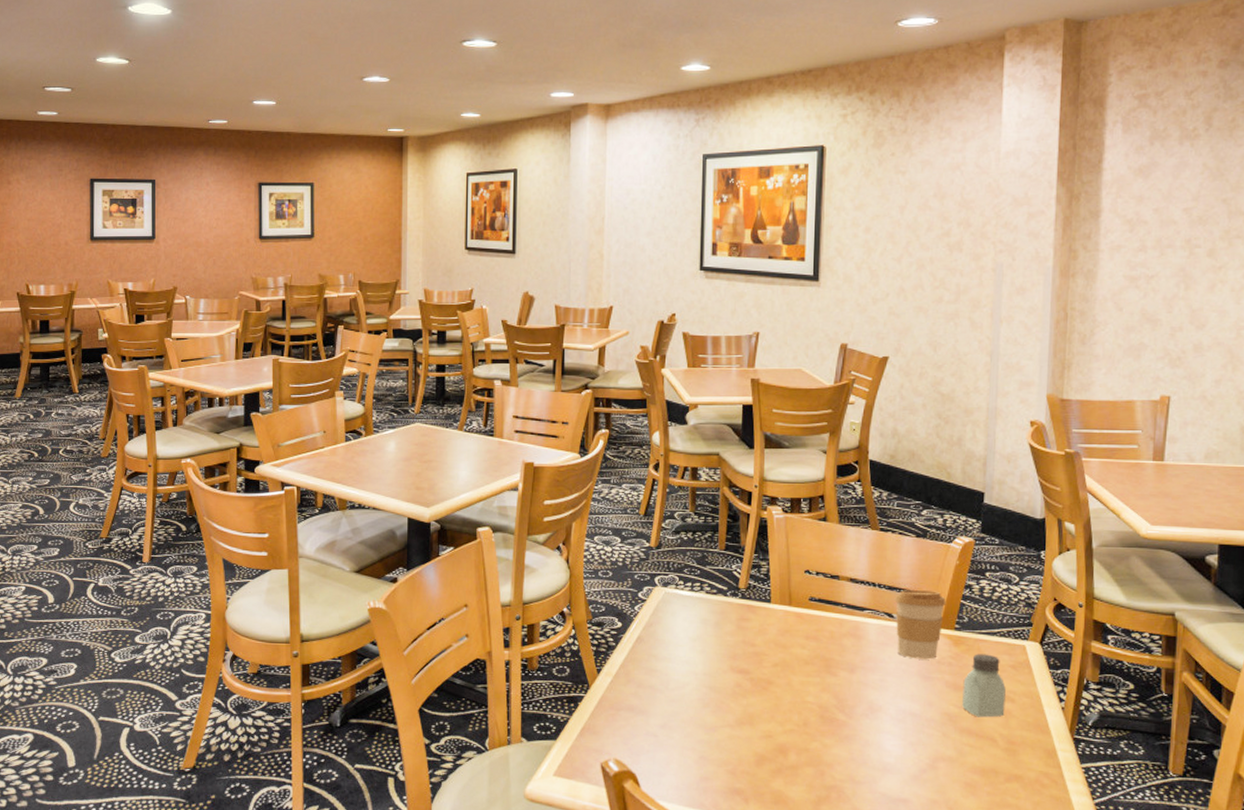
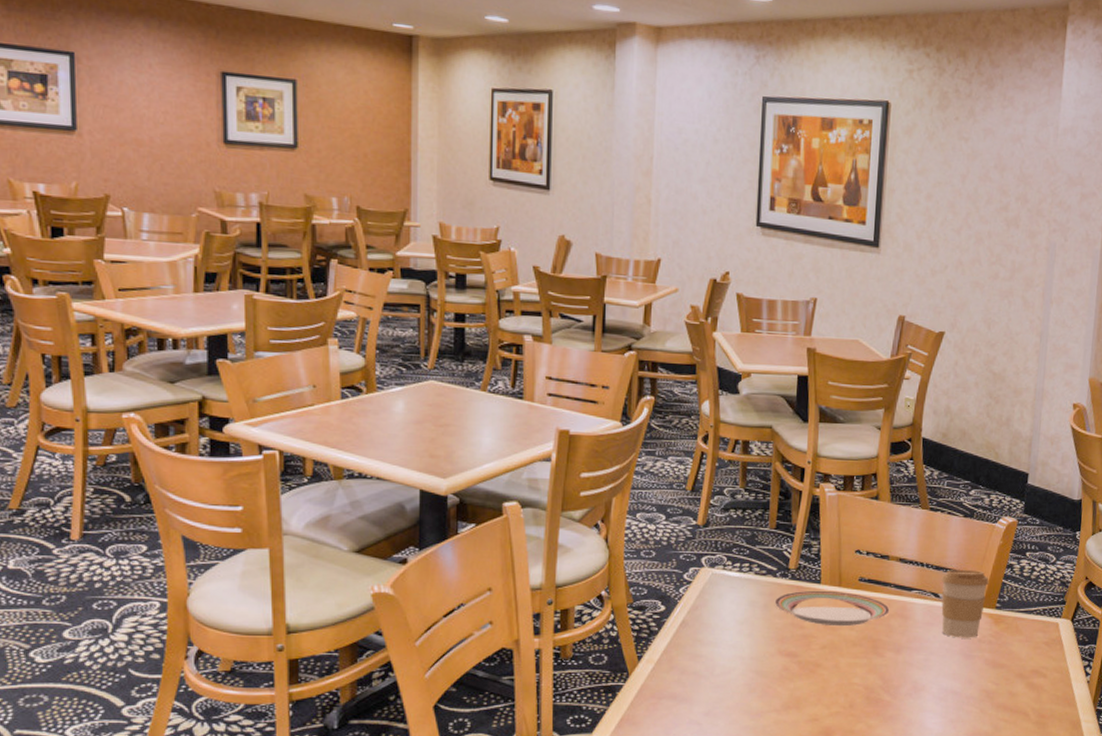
plate: none [725,609,842,645] -> present [774,590,890,627]
saltshaker: present [962,653,1006,718] -> none [999,631,1039,693]

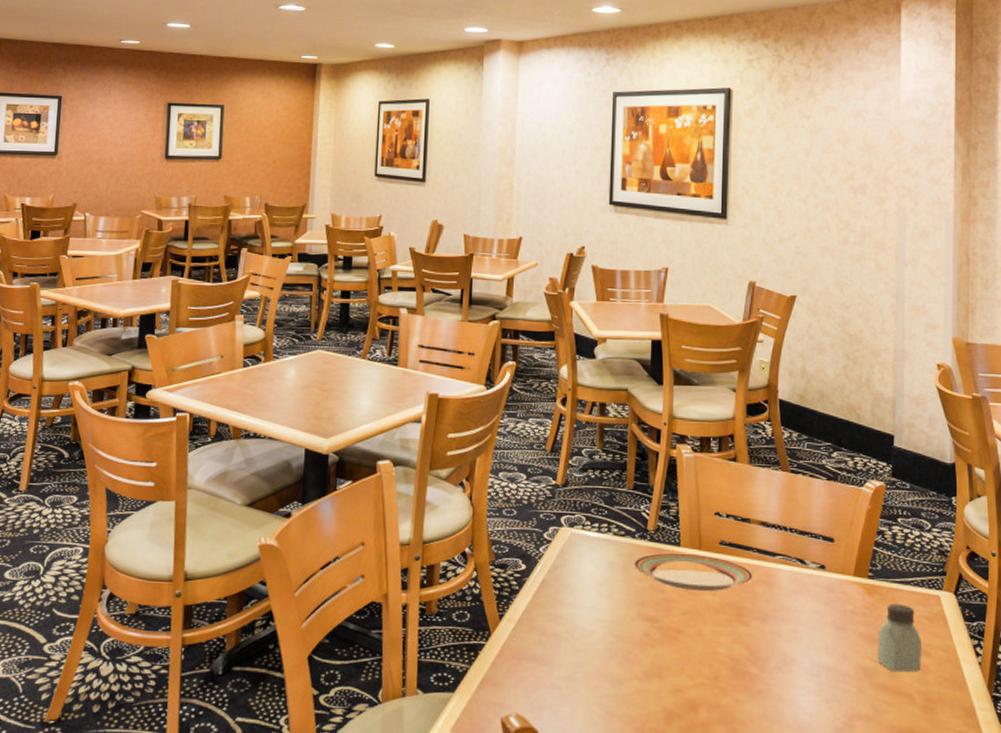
coffee cup: present [941,570,989,638] -> none [806,535,859,610]
saltshaker: none [999,631,1039,693] -> present [878,604,921,673]

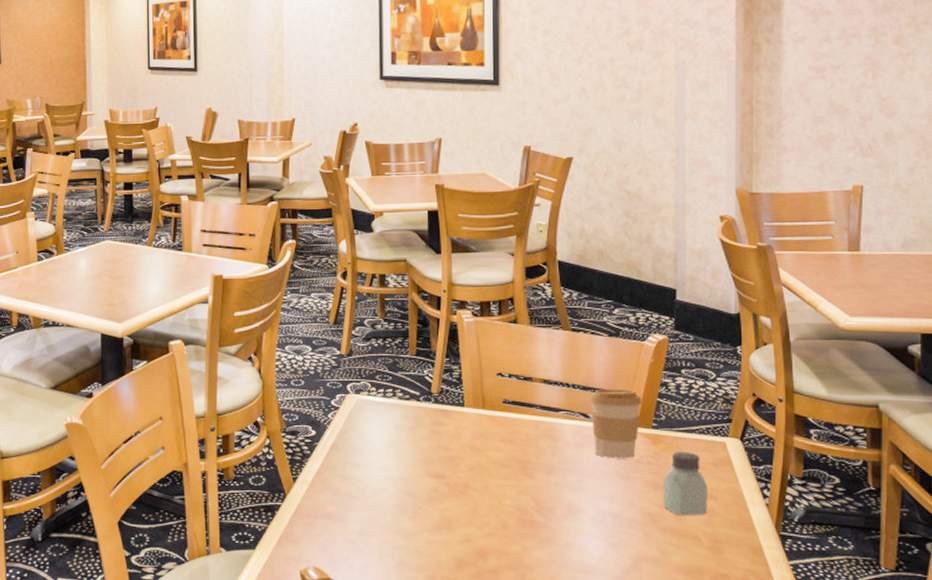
plate: present [633,553,753,592] -> none [419,413,537,448]
coffee cup: none [806,535,859,610] -> present [589,390,642,459]

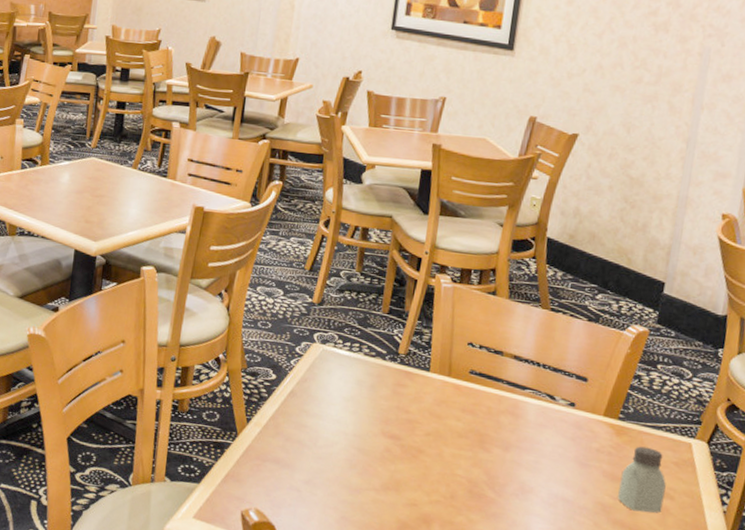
coffee cup: present [589,390,642,459] -> none [556,373,613,447]

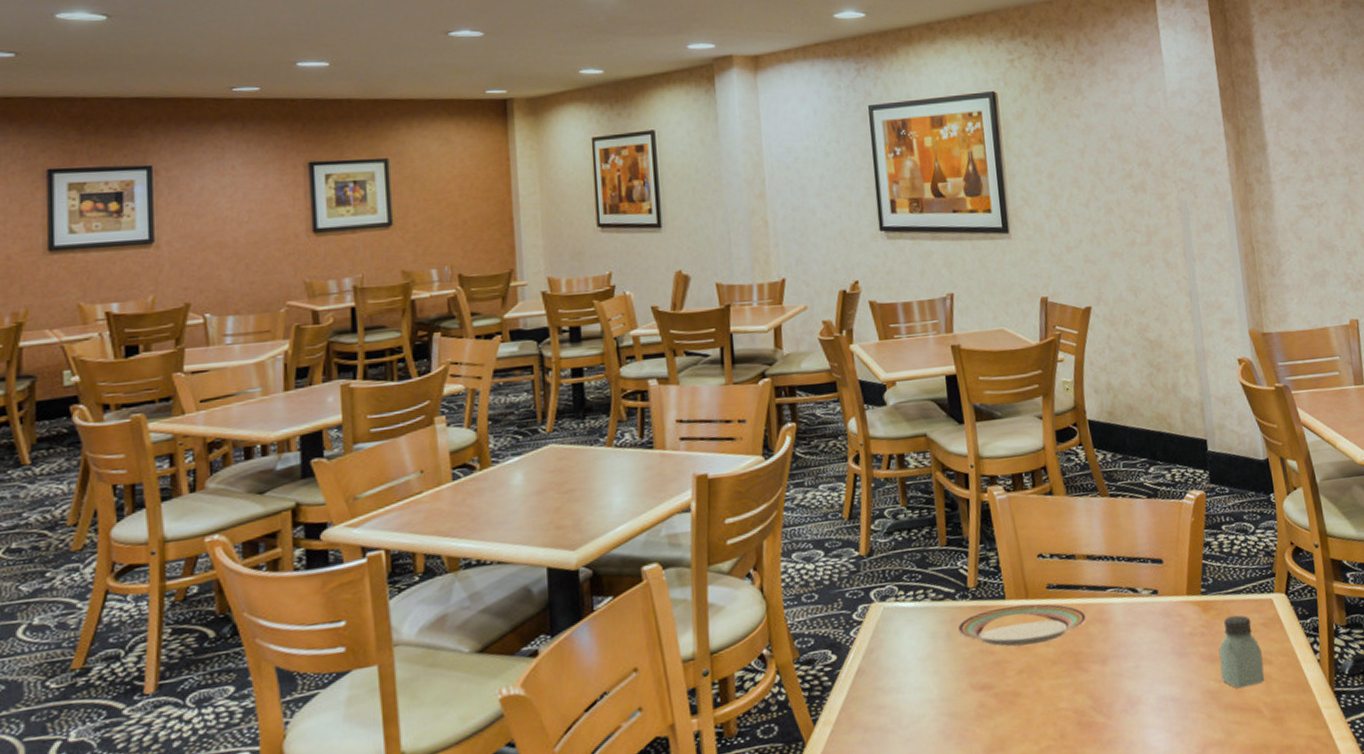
plate: none [381,376,500,417] -> present [957,604,1087,647]

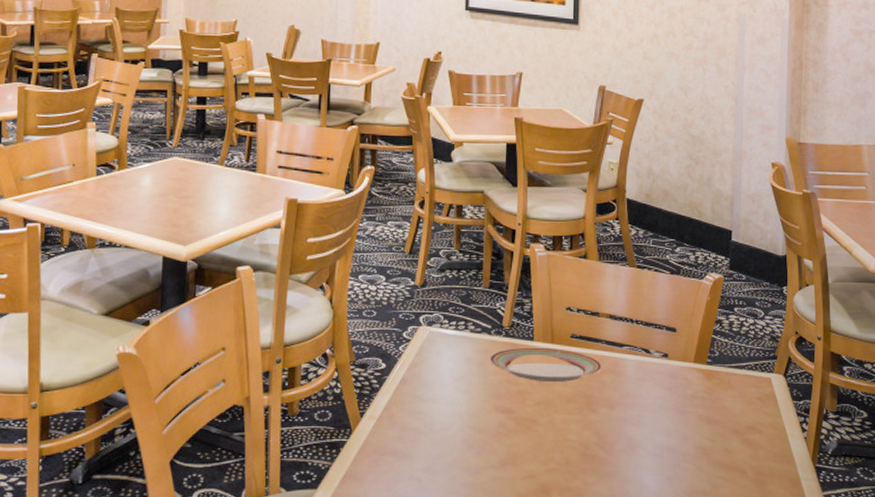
saltshaker: present [1218,615,1265,689] -> none [715,387,754,450]

